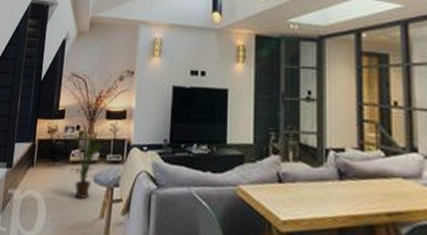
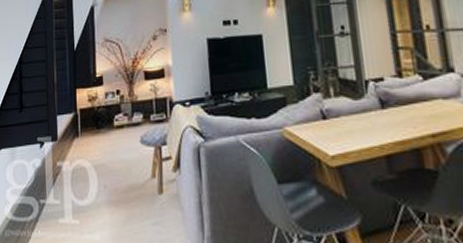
house plant: present [69,122,105,200] -> none [110,86,146,162]

